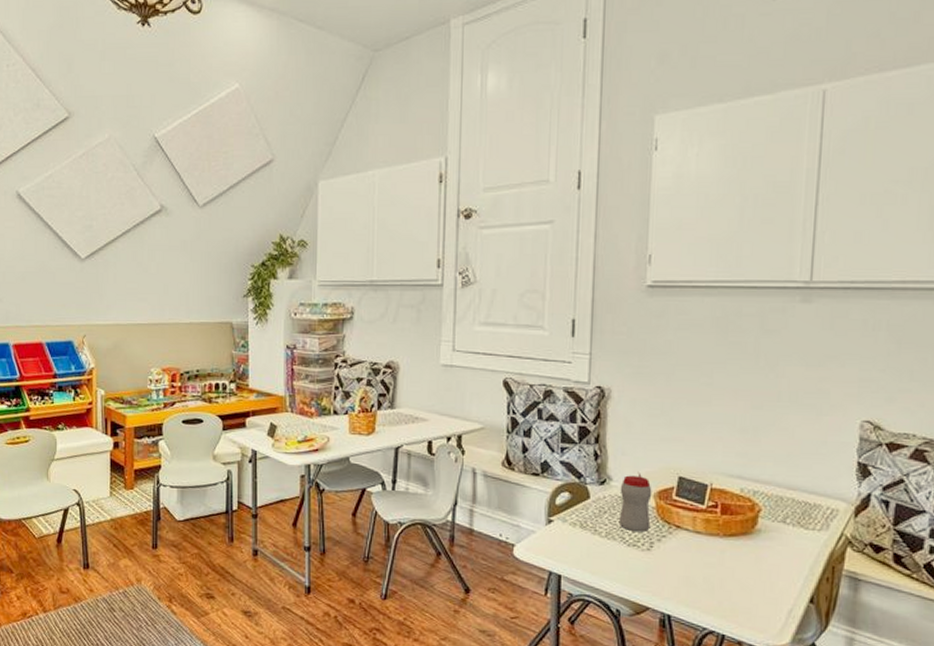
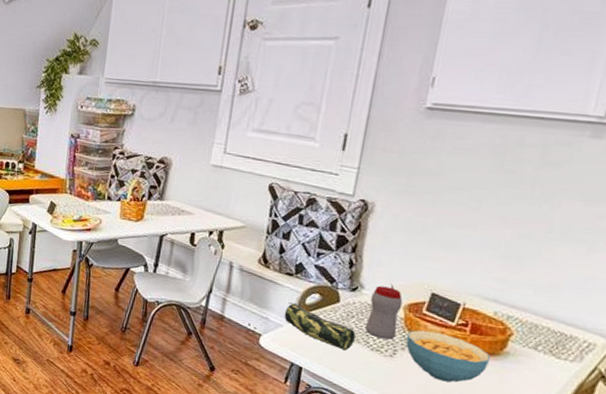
pencil case: none [535,505,610,550] -> present [284,302,356,351]
cereal bowl: none [661,517,743,570] -> present [406,330,490,383]

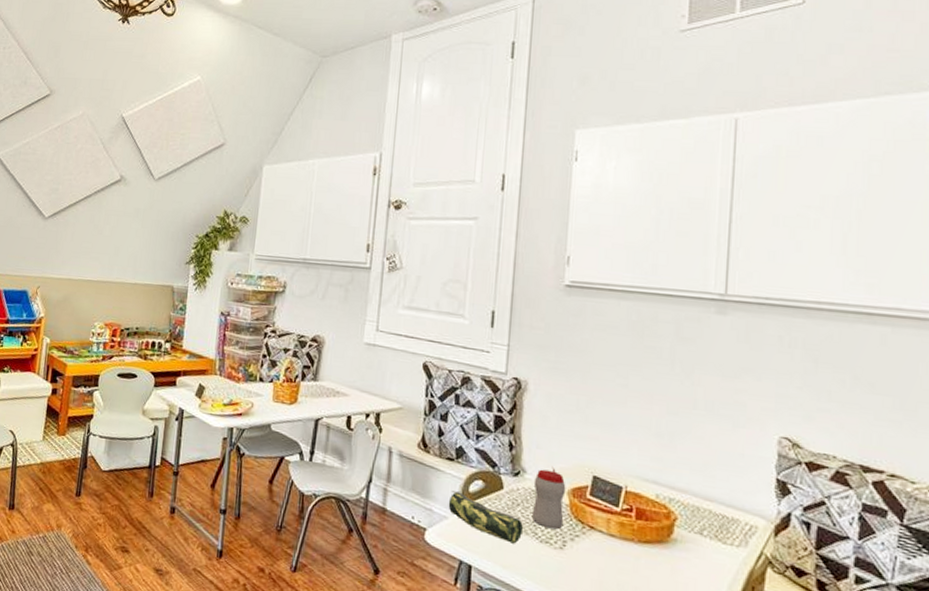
cereal bowl: present [406,330,490,383] -> none [574,517,659,576]

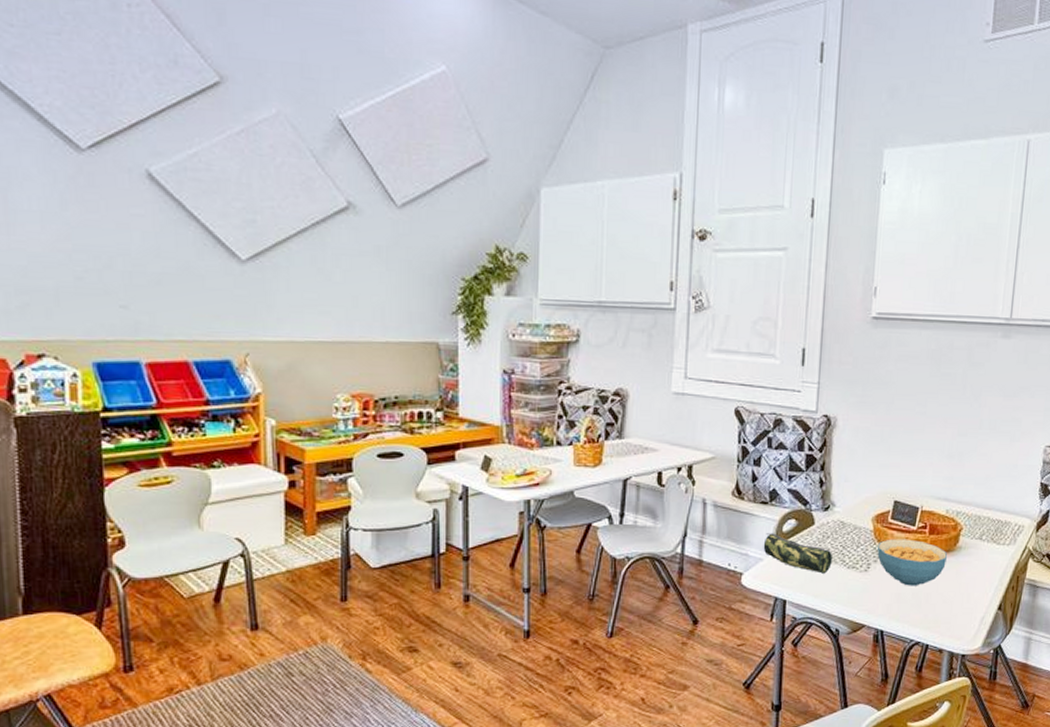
sippy cup: present [531,466,566,530] -> none [840,497,871,555]
cereal bowl: none [574,517,659,576] -> present [877,539,947,586]

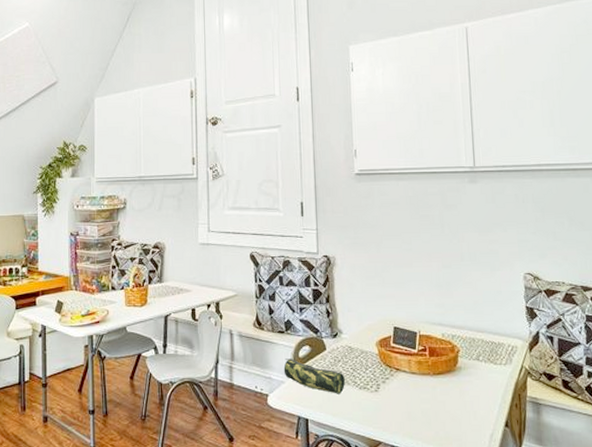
cereal bowl: present [877,539,947,586] -> none [384,361,449,405]

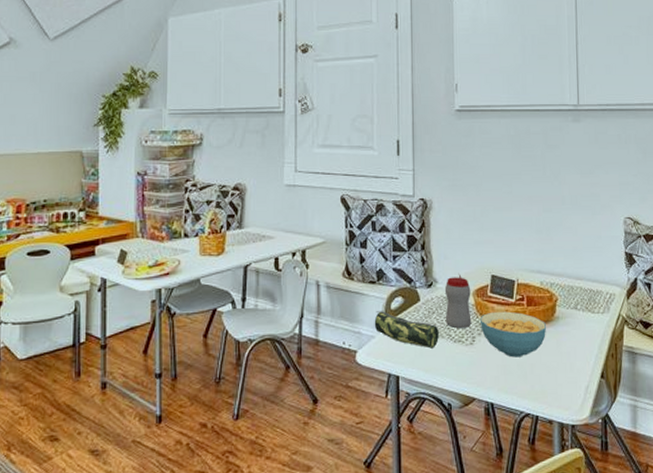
sippy cup: none [349,324,376,376] -> present [444,273,472,329]
cereal bowl: none [384,361,449,405] -> present [480,311,546,358]

